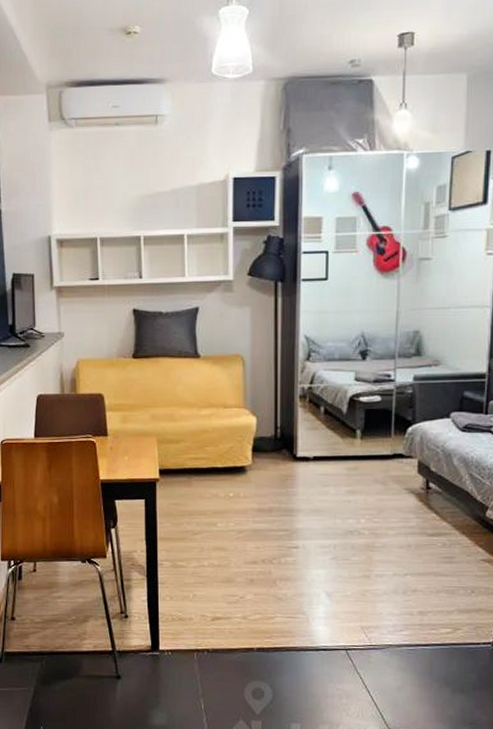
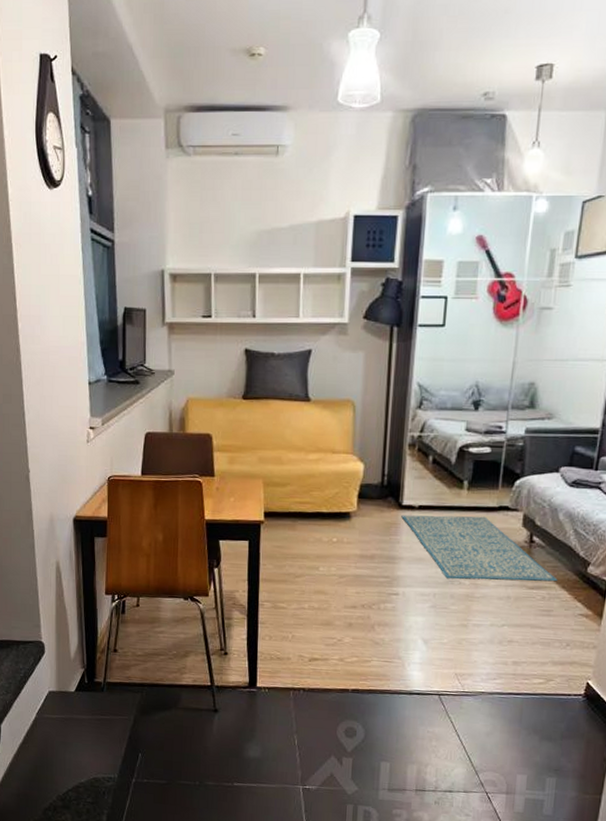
rug: none [296,465,457,530] -> present [401,515,558,582]

